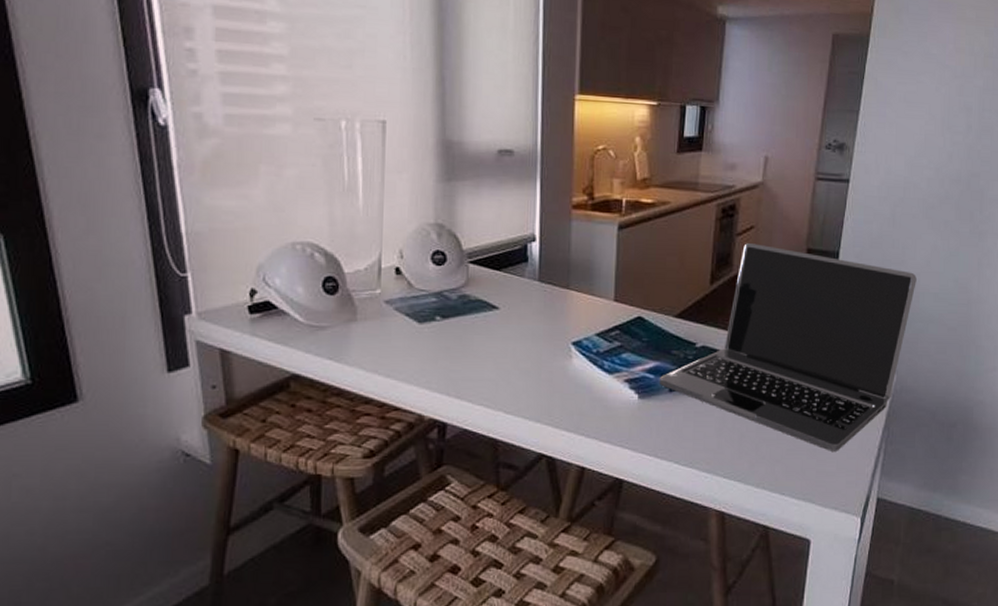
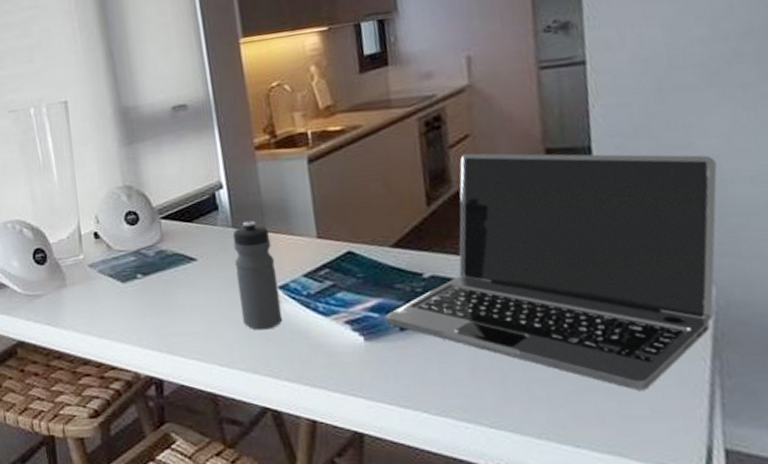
water bottle: none [533,276,573,382] -> present [232,220,283,330]

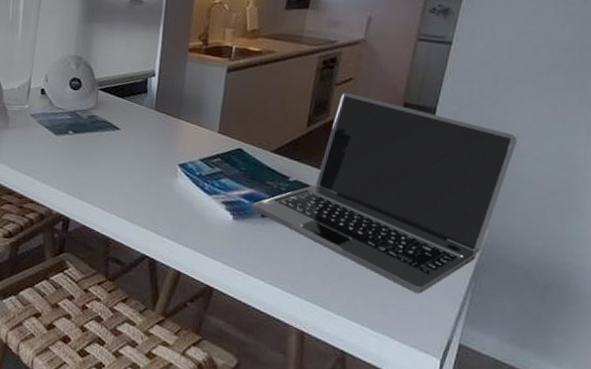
water bottle: present [232,220,283,330] -> none [144,107,182,196]

